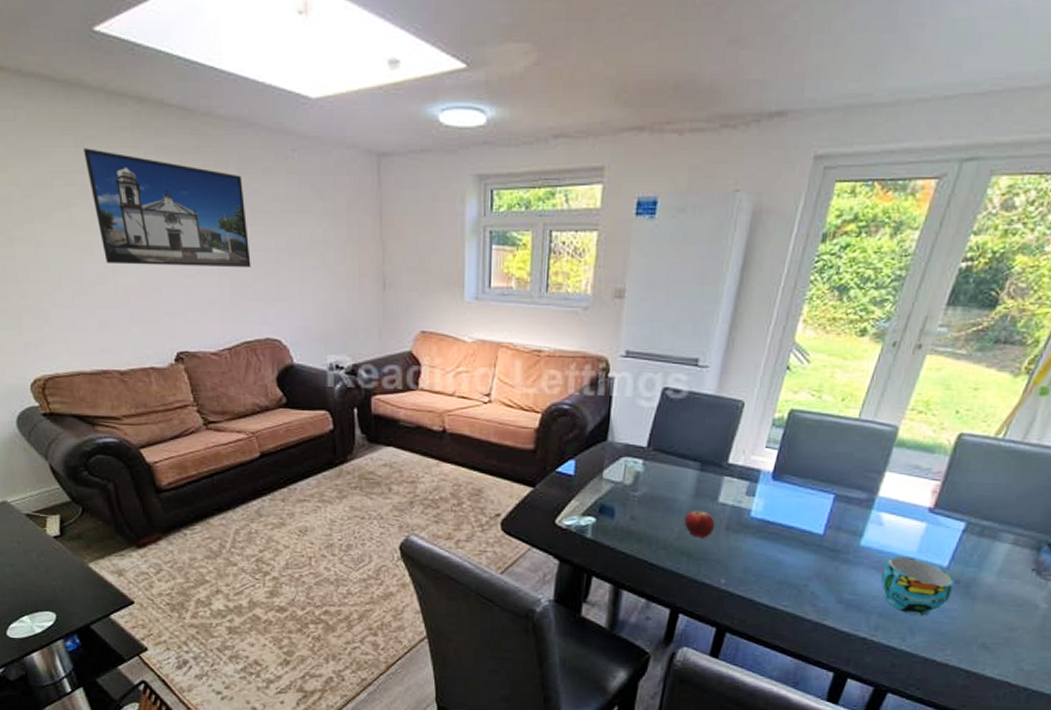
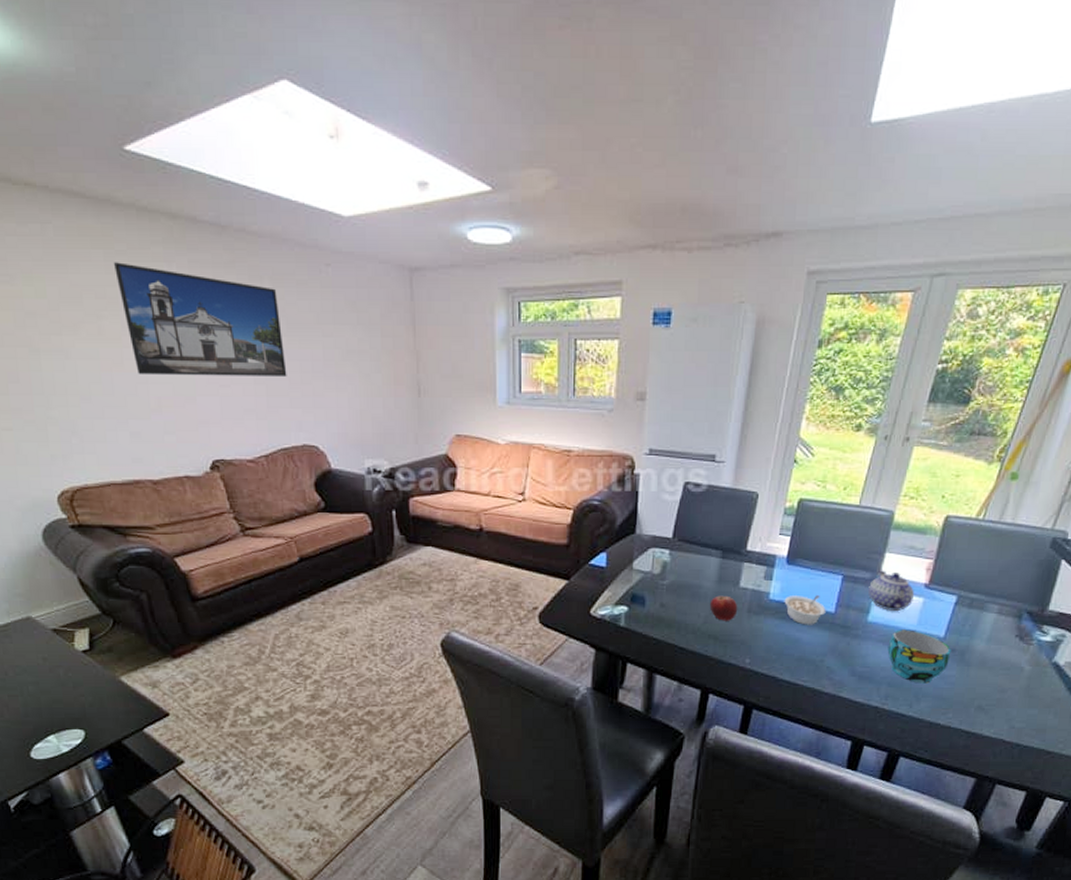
legume: none [766,514,814,547] -> present [784,594,826,625]
teapot: none [862,490,917,536] -> present [868,570,915,611]

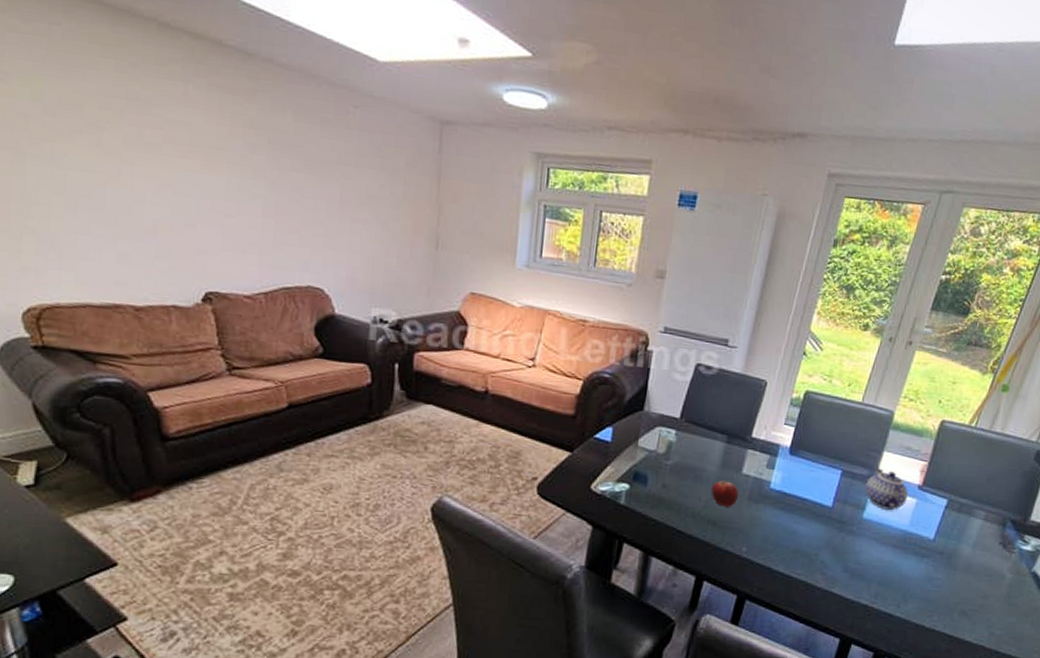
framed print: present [114,262,287,378] -> none [124,74,300,215]
legume: present [784,594,826,625] -> none [784,486,824,518]
cup: present [887,629,951,684] -> none [879,528,940,585]

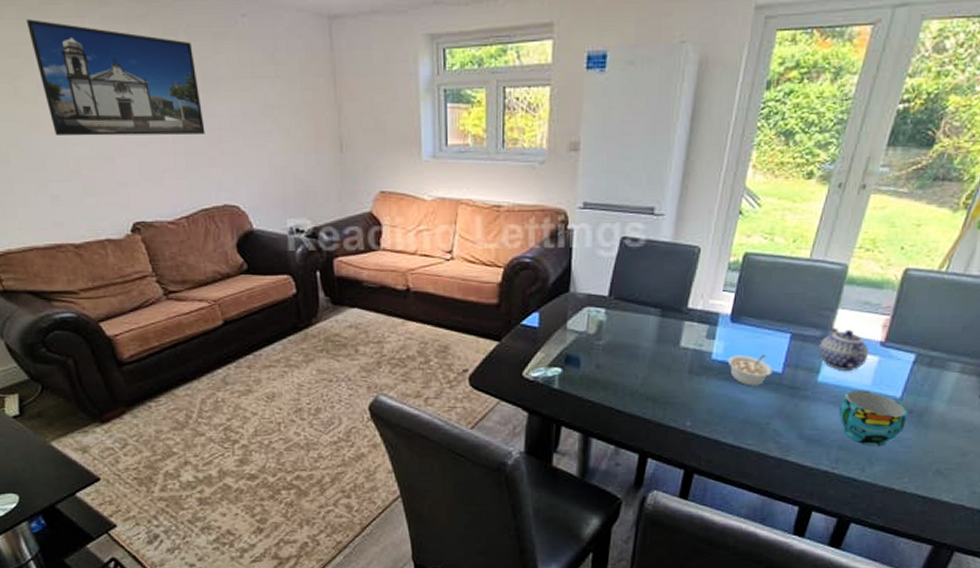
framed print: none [124,74,300,215] -> present [27,19,205,137]
fruit: present [711,480,739,507] -> none [648,356,679,382]
legume: none [784,486,824,518] -> present [727,354,773,386]
cup: none [879,528,940,585] -> present [838,390,908,447]

